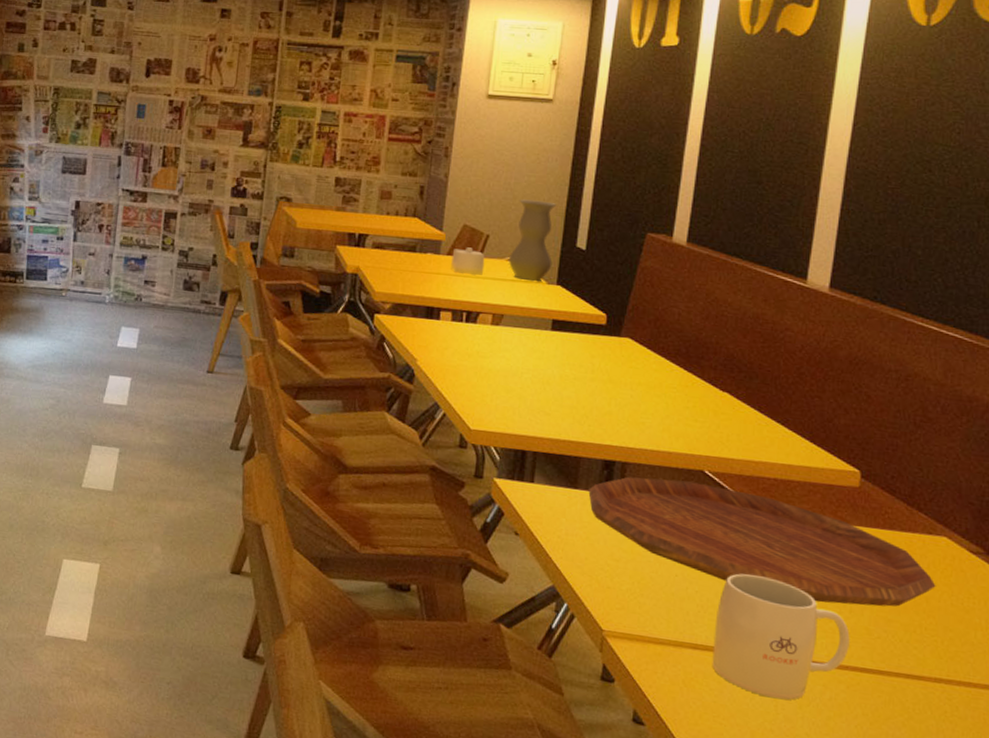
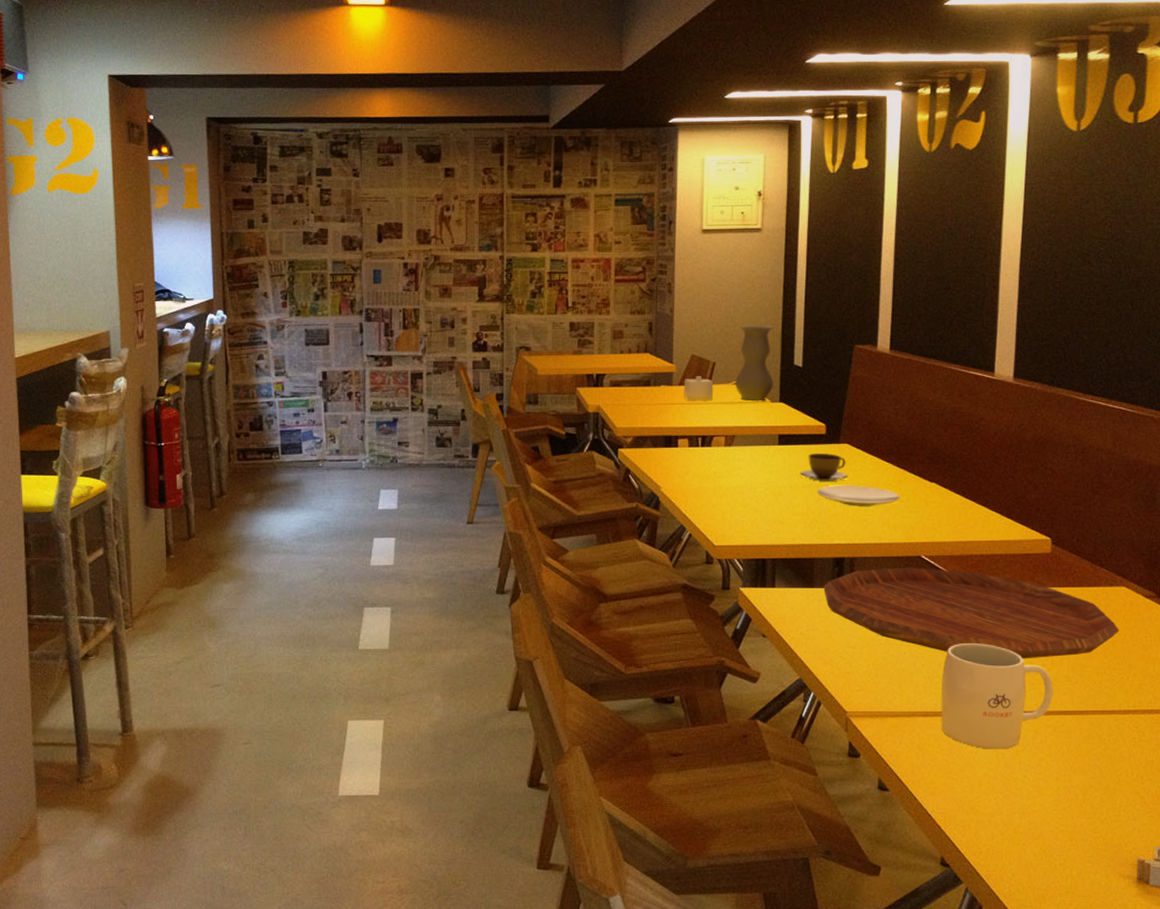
teacup: none [572,344,628,377] -> present [800,454,849,481]
plate: none [590,381,686,410] -> present [817,485,900,506]

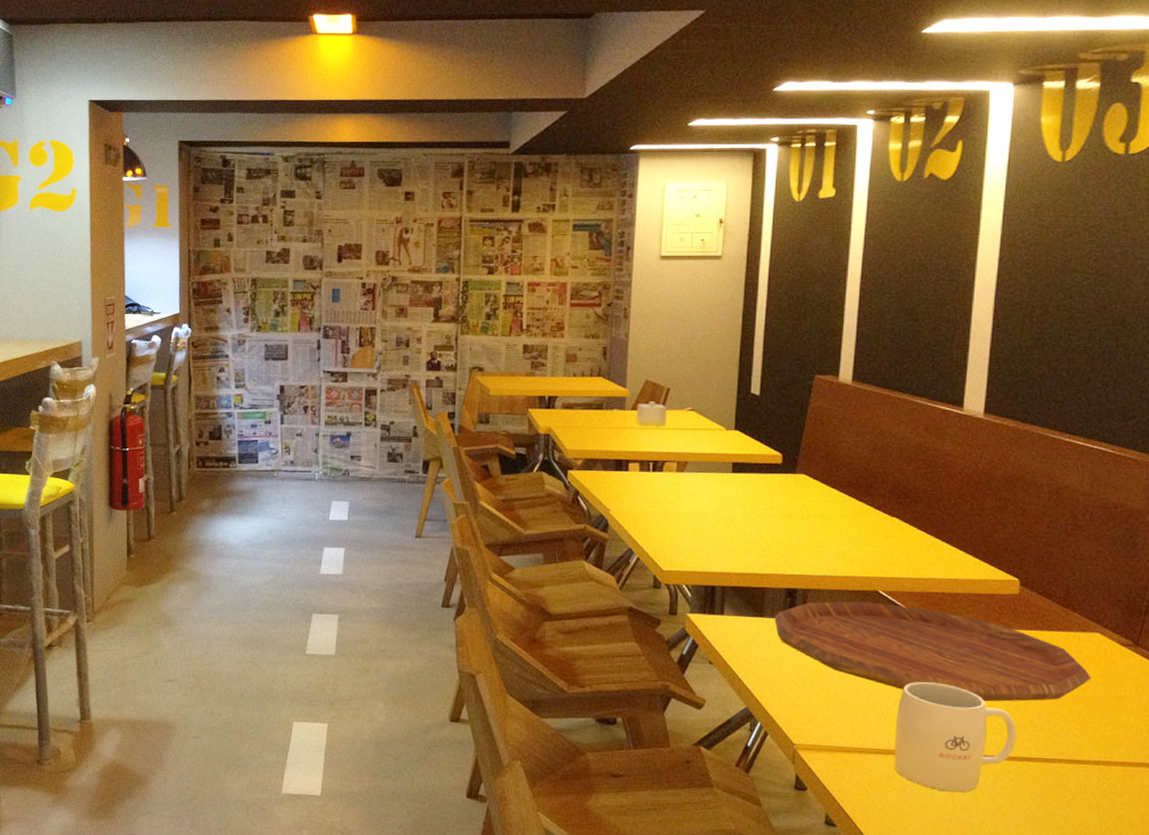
vase: present [734,325,774,402] -> none [688,352,731,429]
teacup: present [800,454,849,481] -> none [753,483,804,511]
plate: present [817,485,900,506] -> none [771,515,858,538]

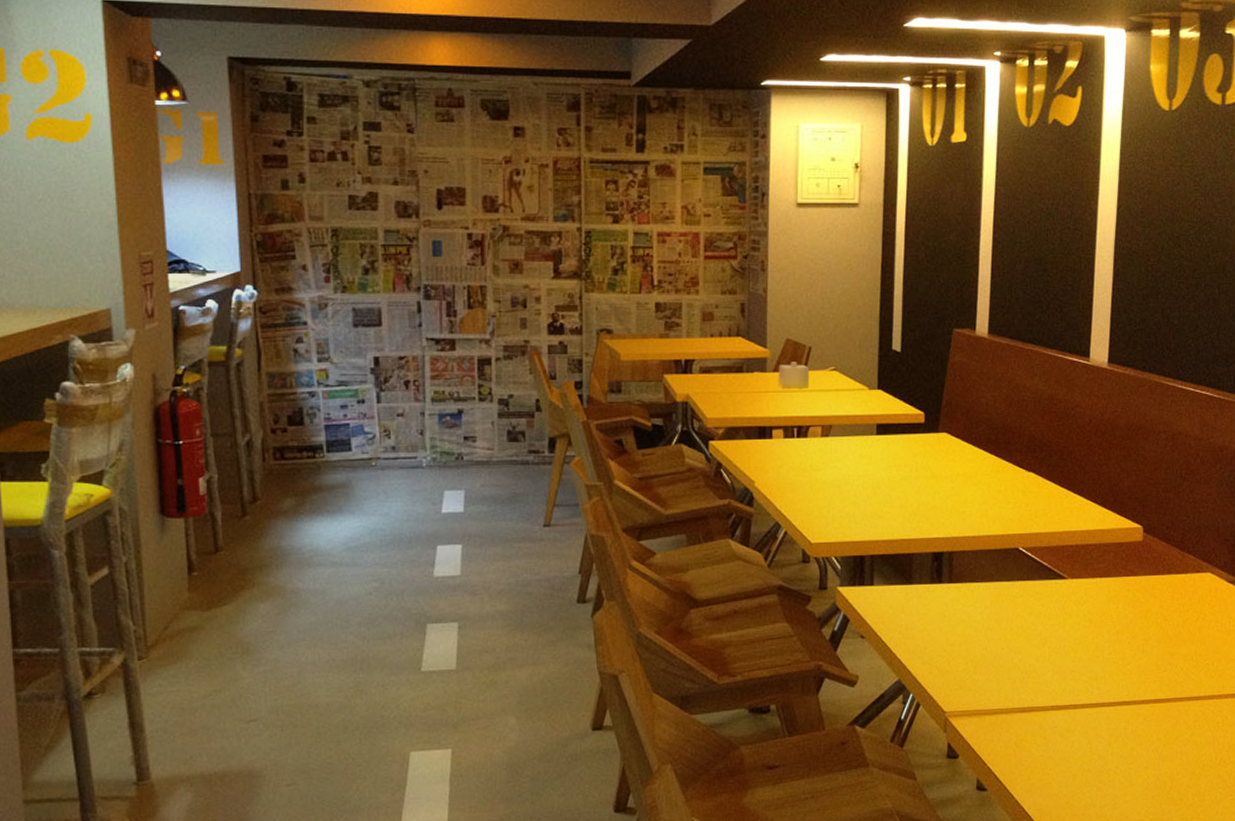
tray: present [774,601,1092,702] -> none [922,560,1205,650]
mug: present [894,682,1017,793] -> none [1037,635,1144,742]

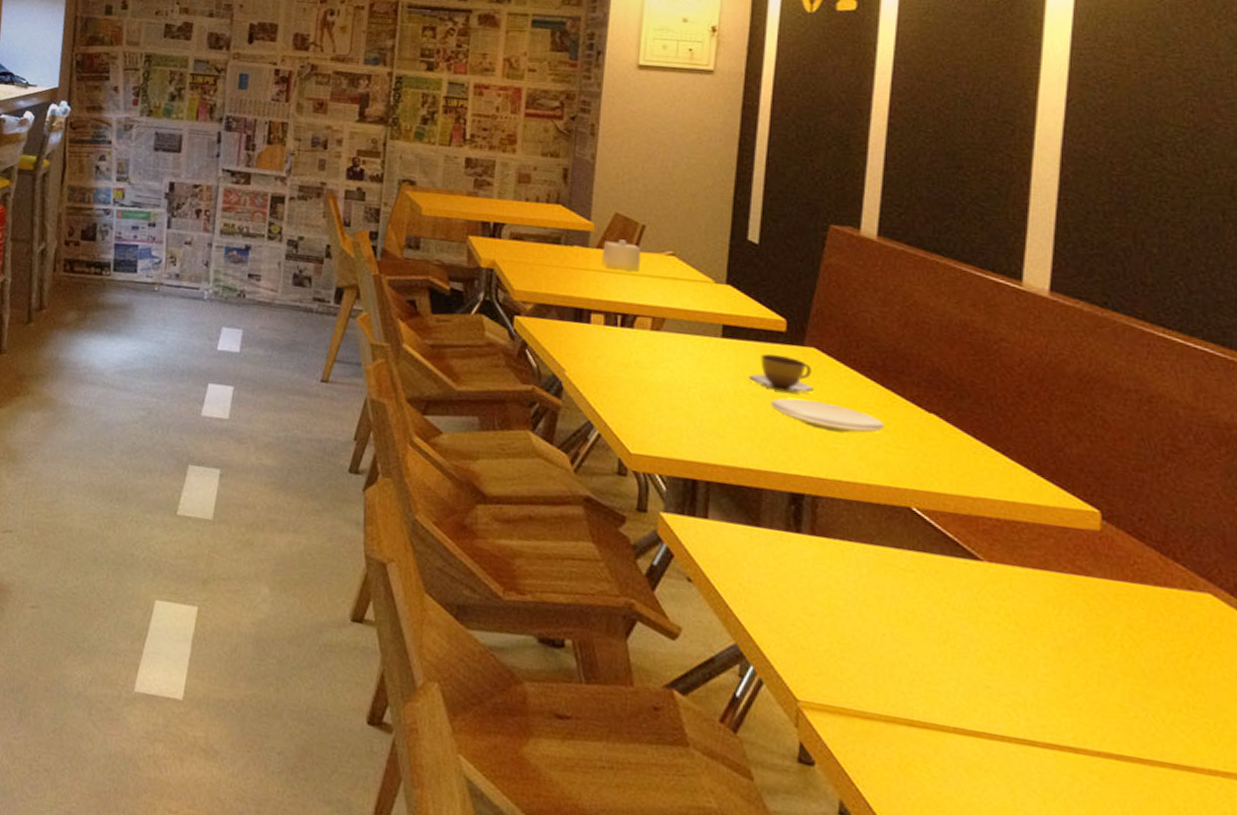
teacup: none [898,443,947,473] -> present [748,354,815,394]
plate: none [916,476,998,498] -> present [771,398,885,433]

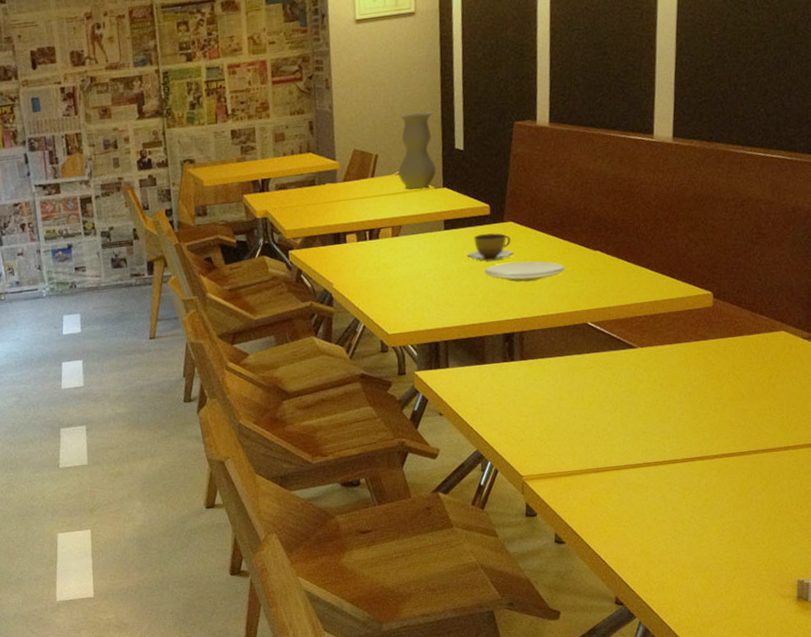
sugar bowl: present [602,239,641,273] -> none [348,170,378,197]
vase: none [668,184,723,280] -> present [397,112,437,190]

